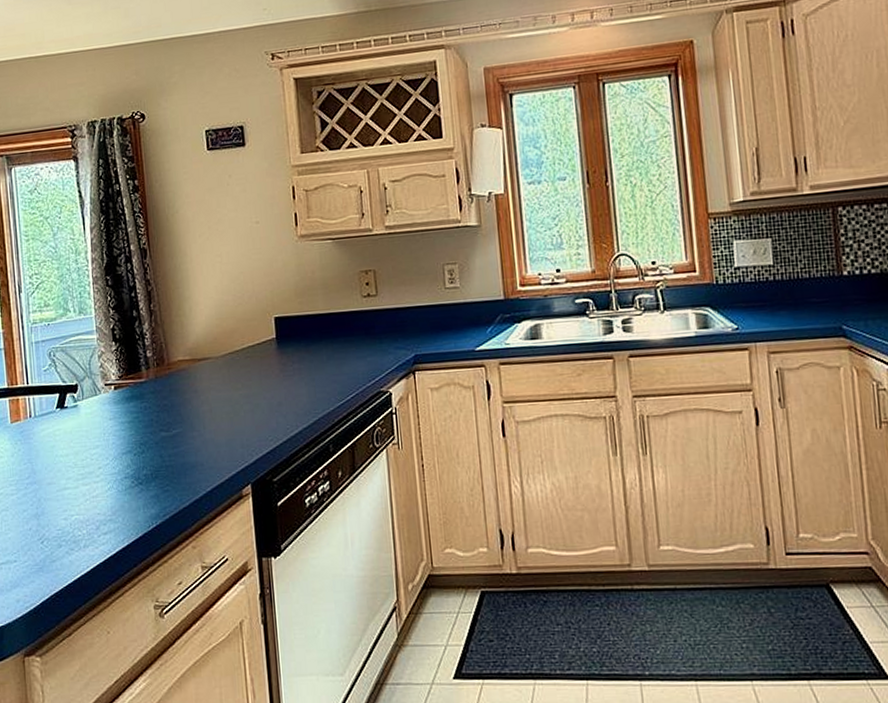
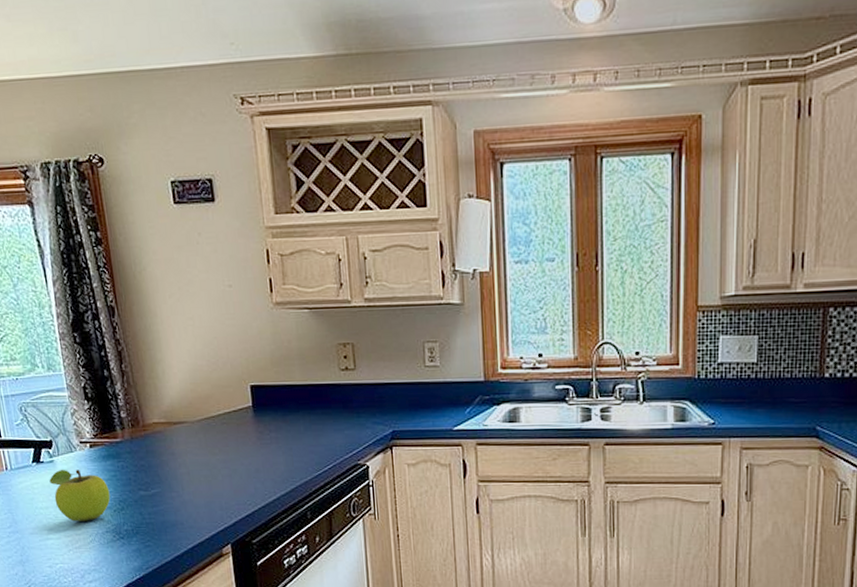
fruit: none [72,413,132,468] -> present [49,469,111,521]

